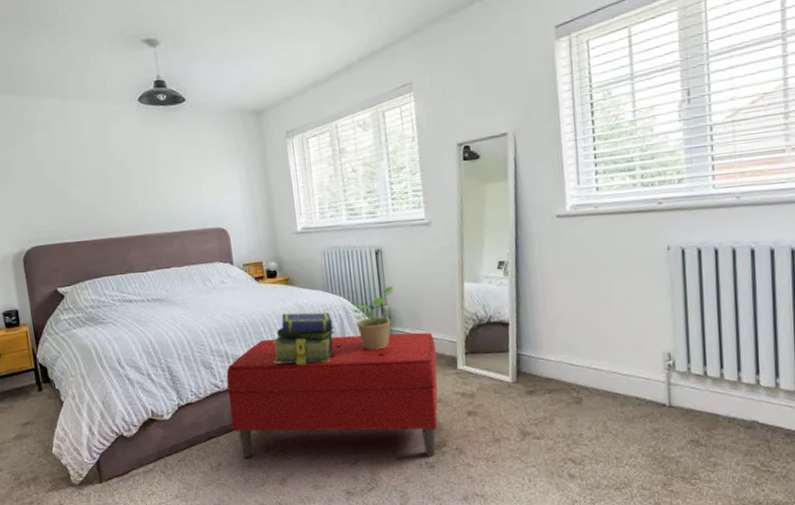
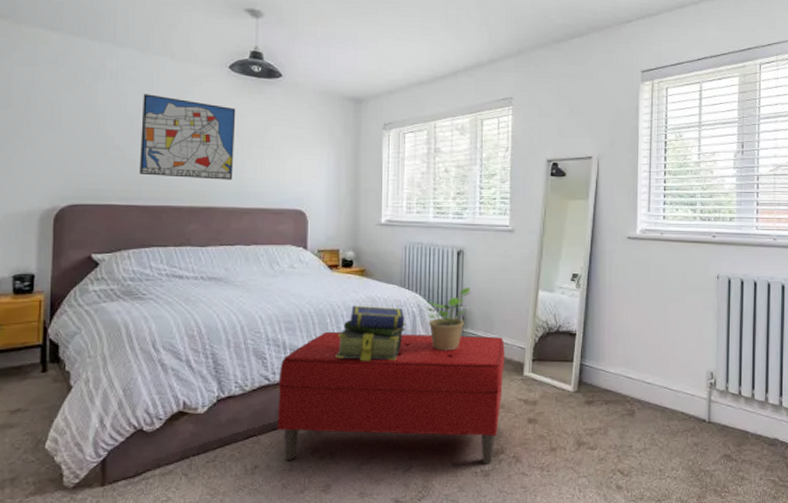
wall art: none [71,137,158,213] -> present [139,94,236,180]

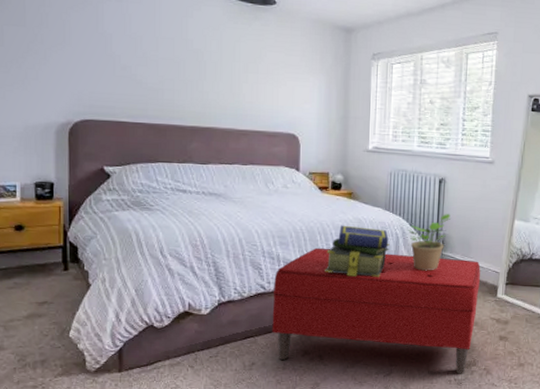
wall art: present [139,94,236,180] -> none [144,16,233,103]

